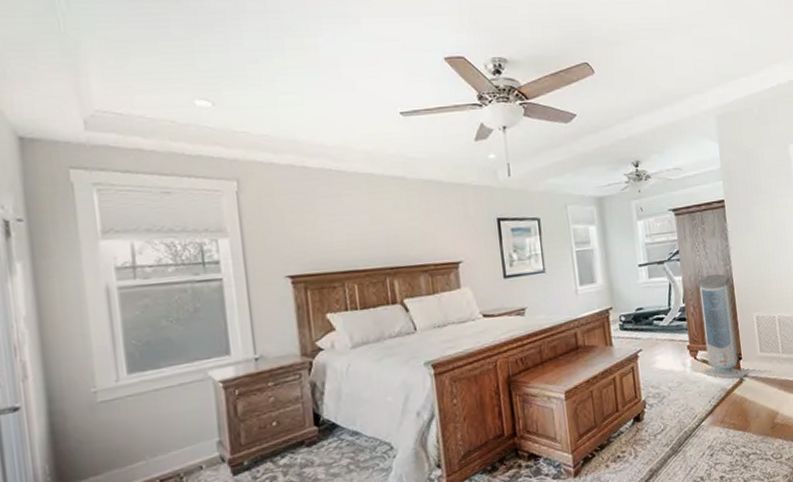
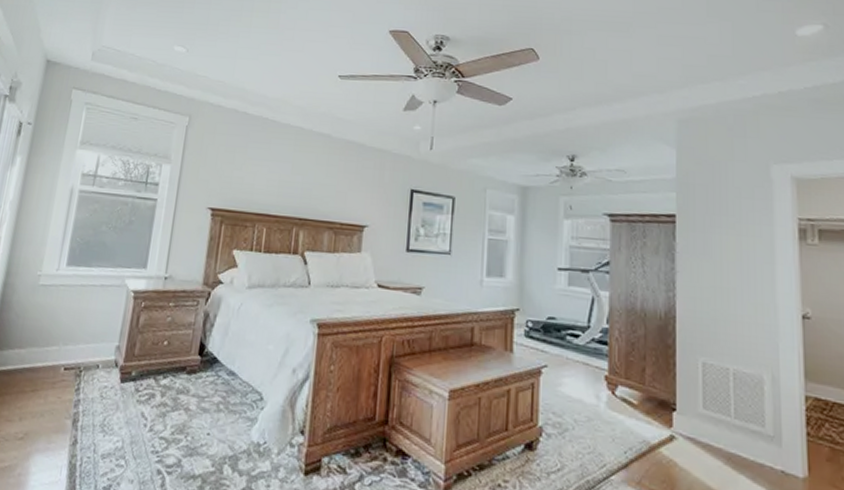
air purifier: present [698,274,748,379] -> none [620,298,682,435]

